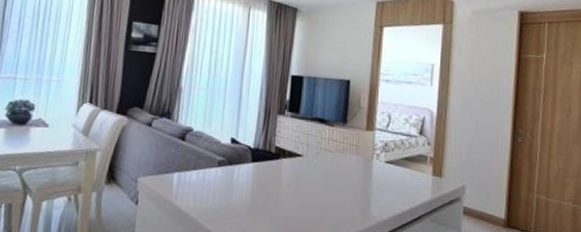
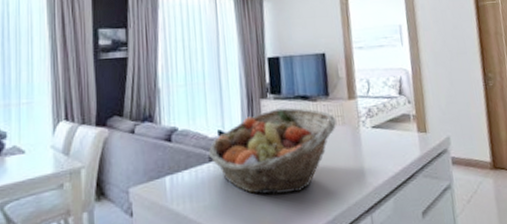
fruit basket: none [218,126,351,213] -> present [208,107,337,195]

